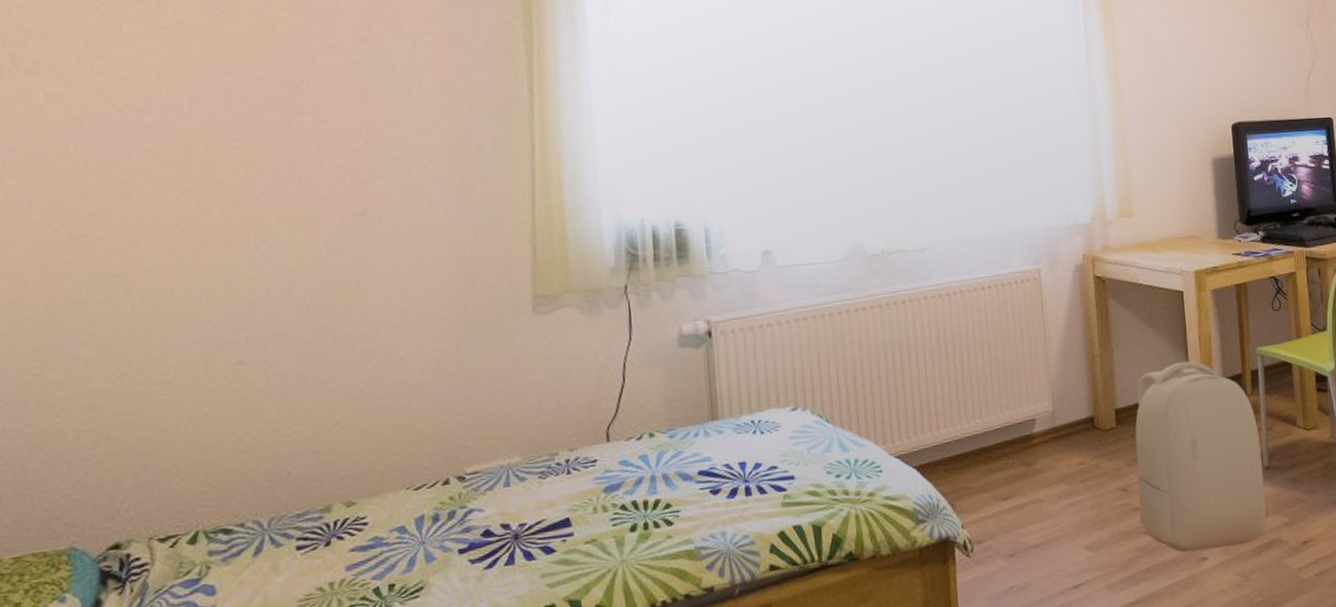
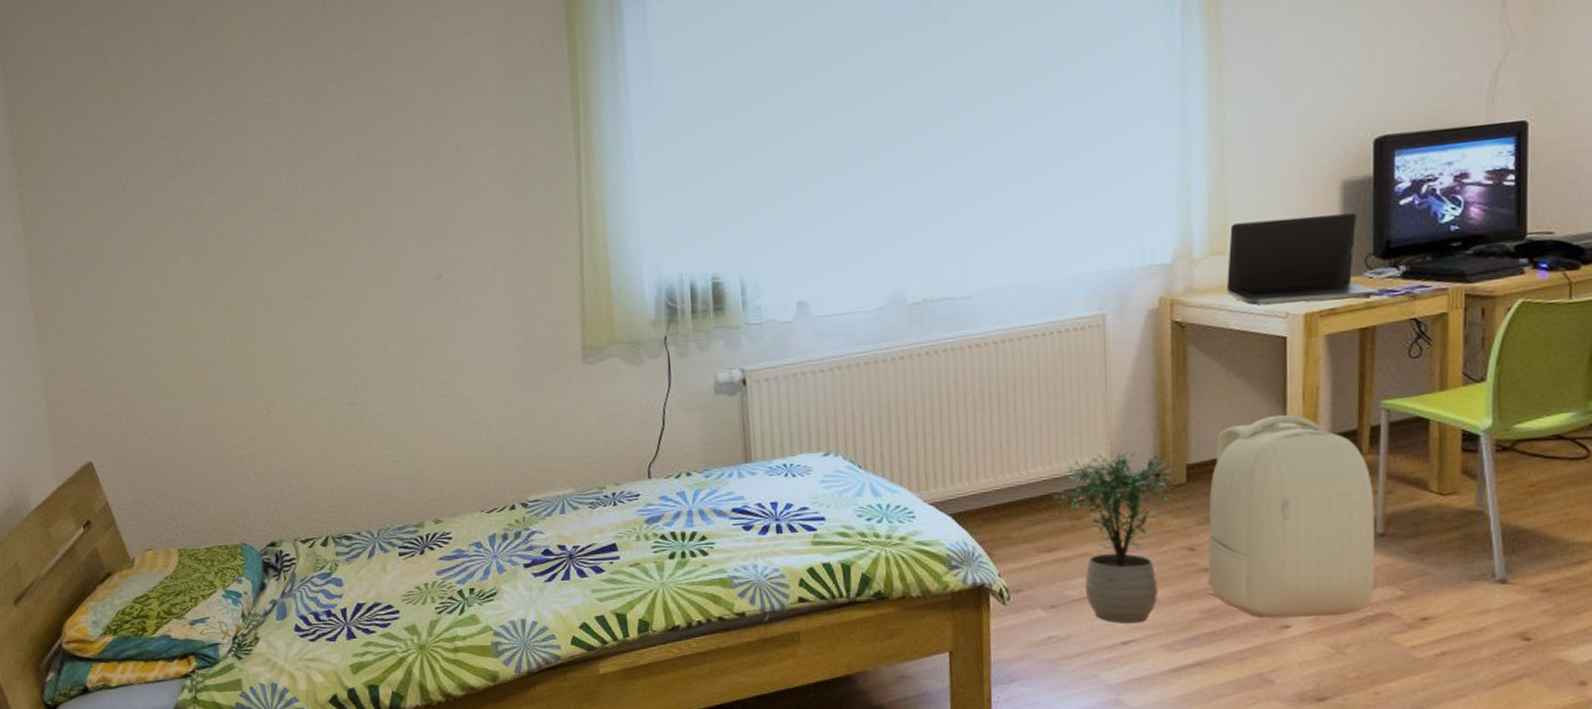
potted plant: none [1005,398,1108,567] -> present [1052,451,1176,624]
laptop computer: none [1133,185,1248,262] -> present [1227,213,1381,305]

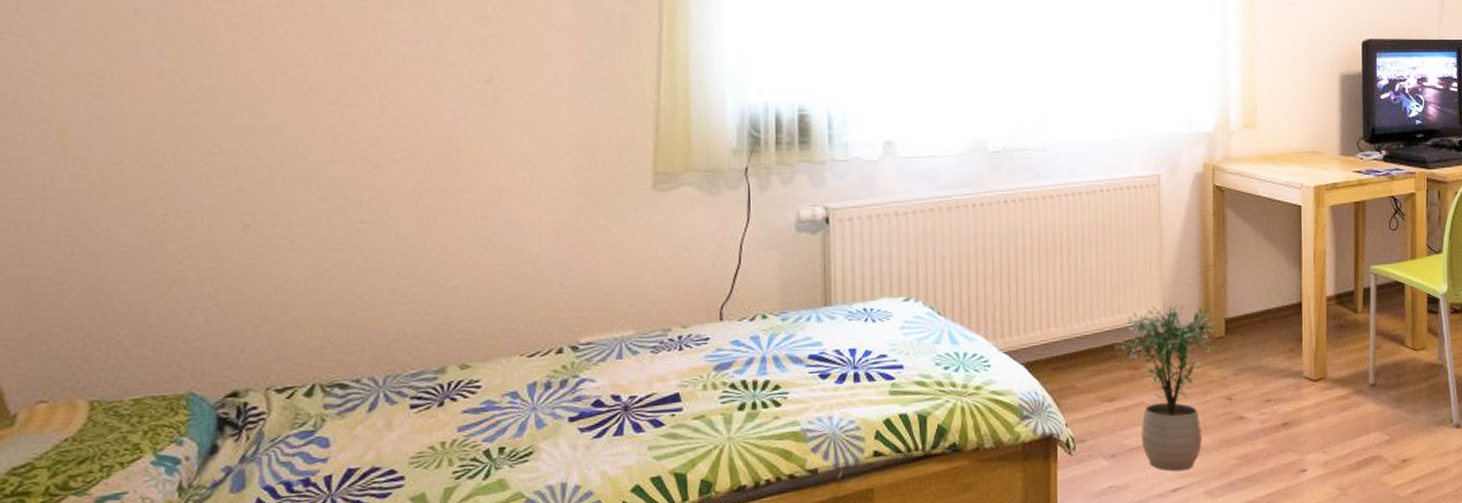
backpack: present [1206,414,1374,619] -> none [1241,275,1368,463]
laptop computer: present [1227,213,1381,305] -> none [1256,101,1369,176]

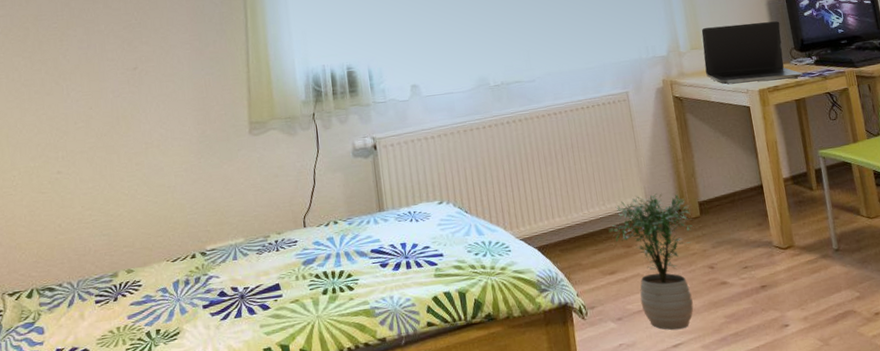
laptop computer: none [1256,101,1369,176] -> present [701,21,804,84]

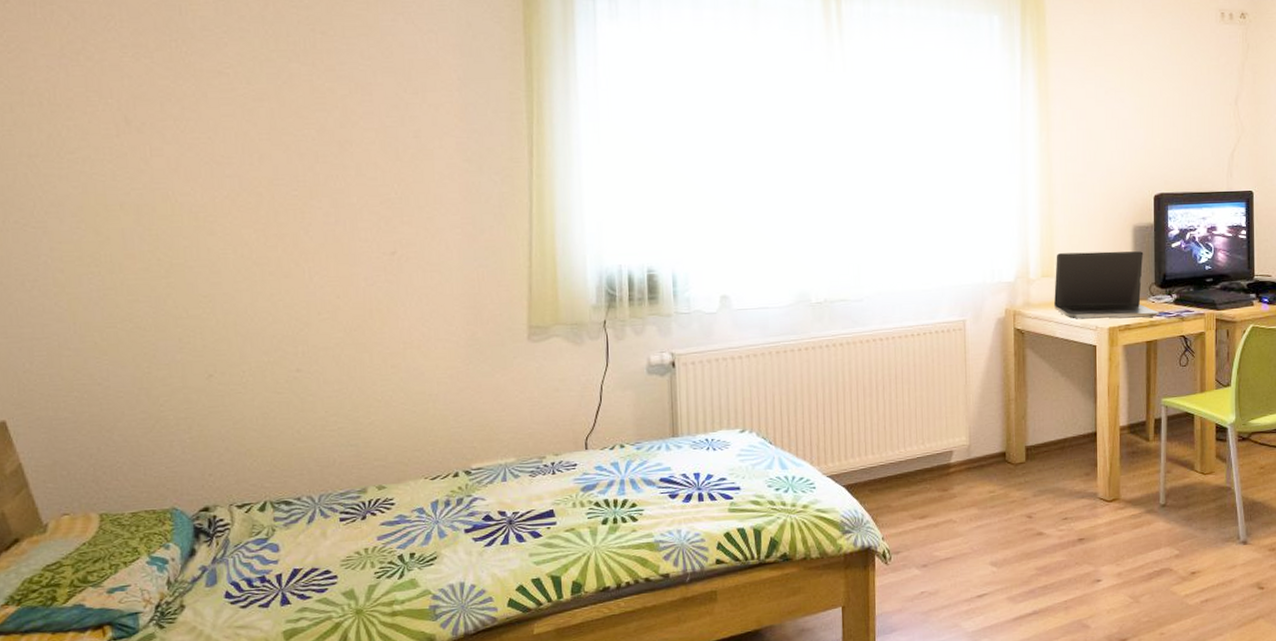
potted plant: present [608,193,694,330] -> none [925,434,1018,580]

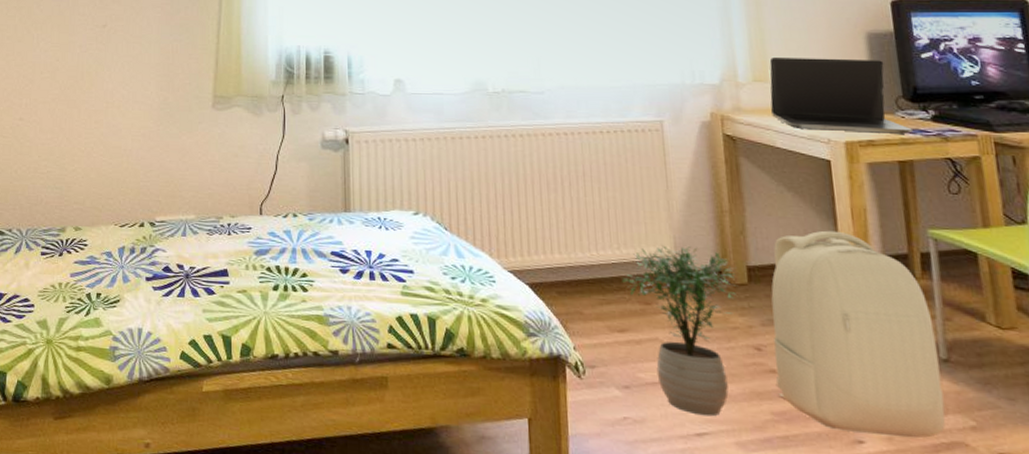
potted plant: none [925,434,1018,580] -> present [622,245,739,416]
backpack: none [1040,407,1159,574] -> present [771,230,946,438]

